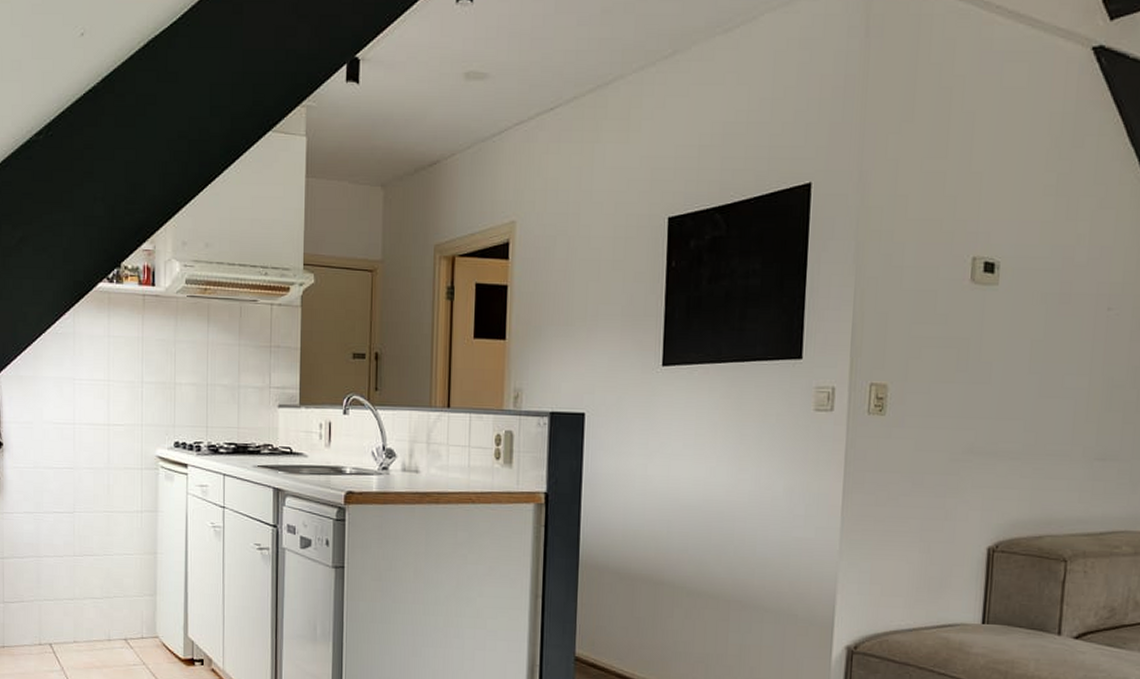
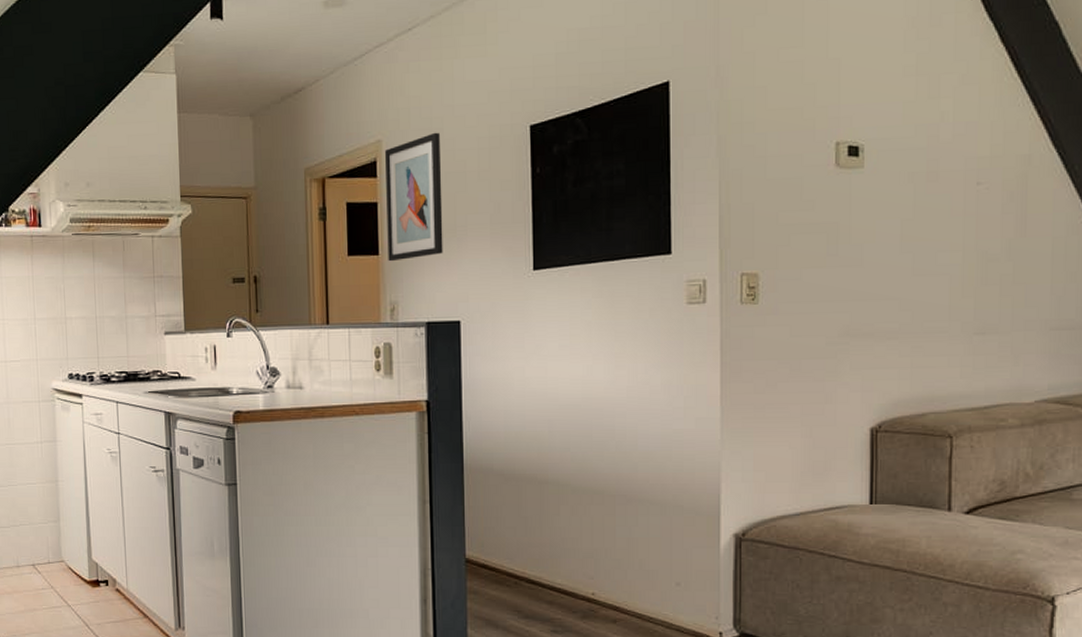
wall art: none [515,217,576,348] -> present [385,132,443,262]

